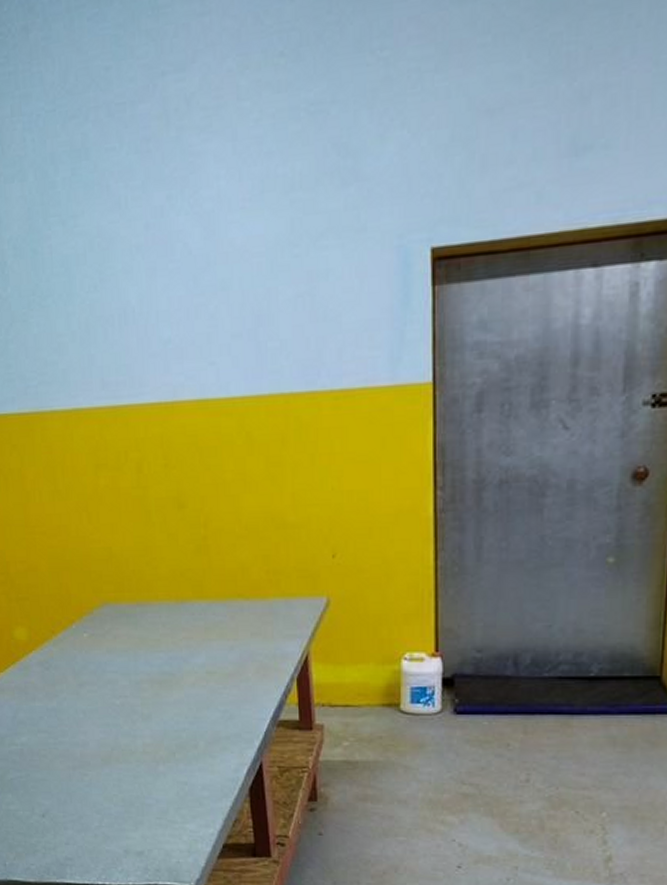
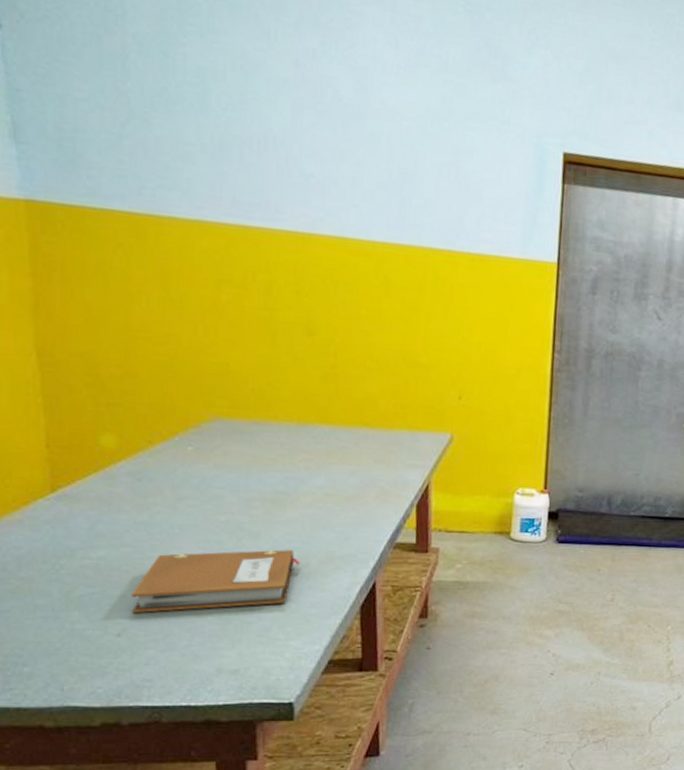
notebook: none [49,731,189,795] -> present [130,549,300,613]

